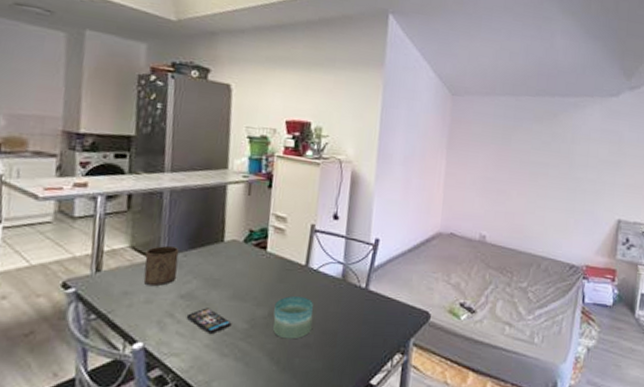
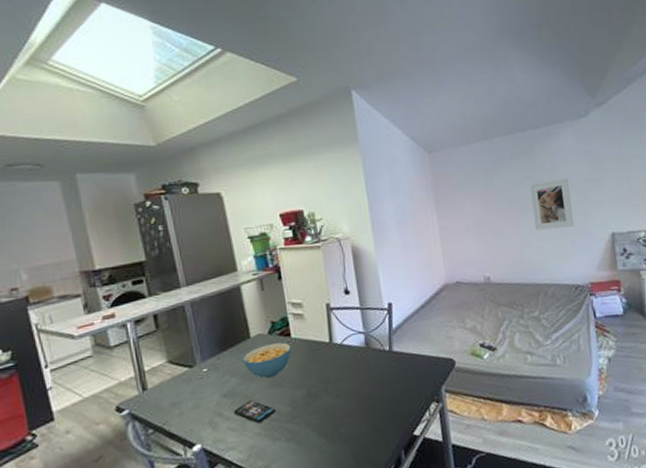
cup: present [143,246,180,287] -> none [182,352,216,393]
cereal bowl: none [209,252,264,288] -> present [242,342,292,378]
candle: present [273,296,314,340] -> none [310,371,349,413]
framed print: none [543,151,585,204] -> present [529,179,574,231]

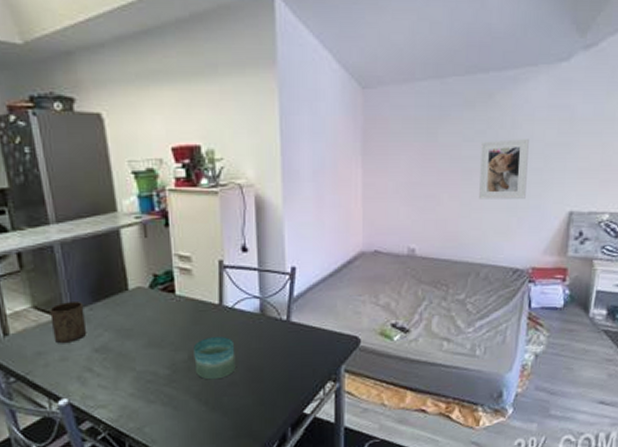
cup: none [182,352,216,393] -> present [49,302,87,344]
smartphone: present [233,400,276,424] -> none [105,358,153,384]
cereal bowl: present [242,342,292,378] -> none [118,299,175,336]
candle: none [310,371,349,413] -> present [194,337,236,380]

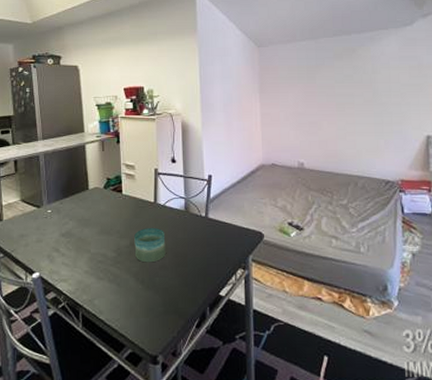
cup: present [49,302,87,344] -> none [32,197,57,229]
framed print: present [479,139,529,199] -> none [349,81,389,126]

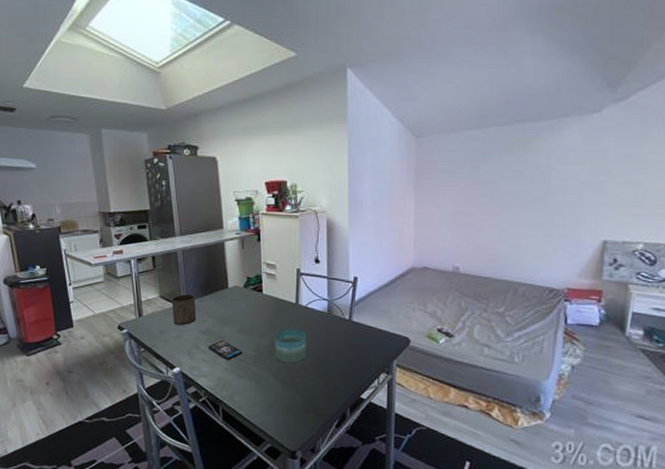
cup: none [32,197,57,229] -> present [172,294,197,326]
smartphone: none [68,242,103,263] -> present [208,340,243,361]

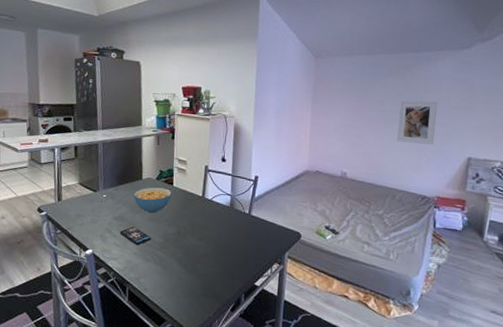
cup: present [172,294,197,326] -> none [89,183,112,211]
cereal bowl: none [220,296,261,324] -> present [133,187,172,213]
candle: present [275,329,307,363] -> none [180,219,210,251]
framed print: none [517,178,563,228] -> present [397,100,437,145]

